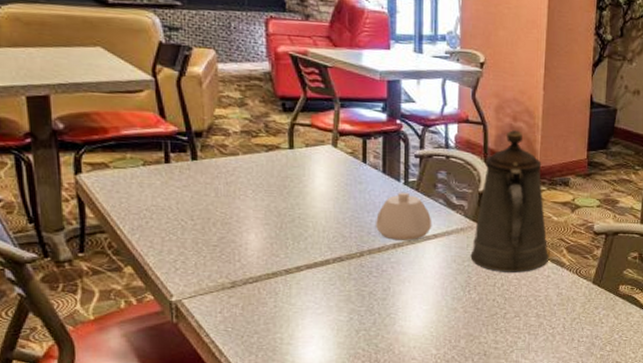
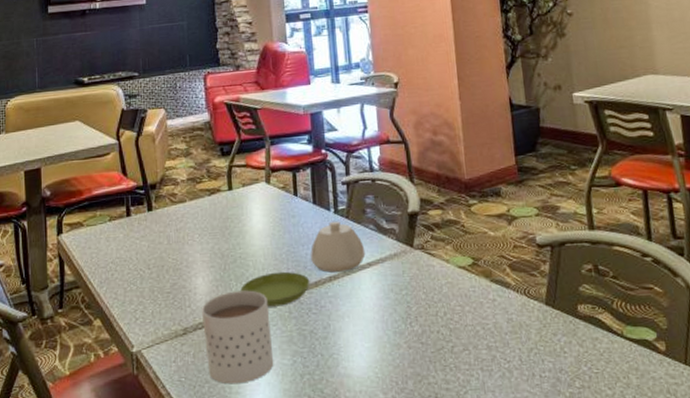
mug: none [252,250,330,336] -> present [201,290,274,385]
saucer: none [298,235,373,268] -> present [240,271,310,307]
coffee pot: present [470,130,550,272] -> none [407,144,492,299]

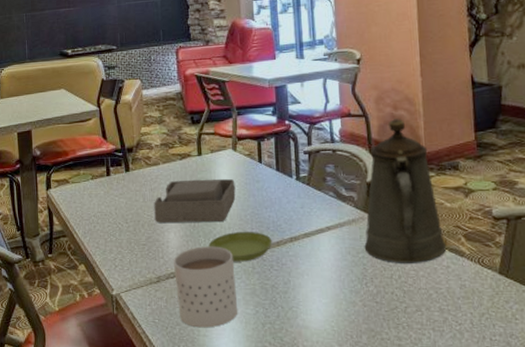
napkin holder: none [180,214,270,267] -> present [154,178,236,223]
sugar bowl: present [311,221,366,273] -> none [273,187,325,234]
coffee pot: none [407,144,492,299] -> present [364,119,447,263]

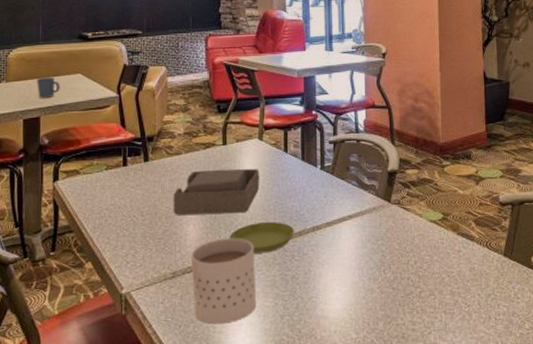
mug: none [27,93,47,113] -> present [37,77,60,98]
coffee pot: present [364,119,447,263] -> none [383,110,459,249]

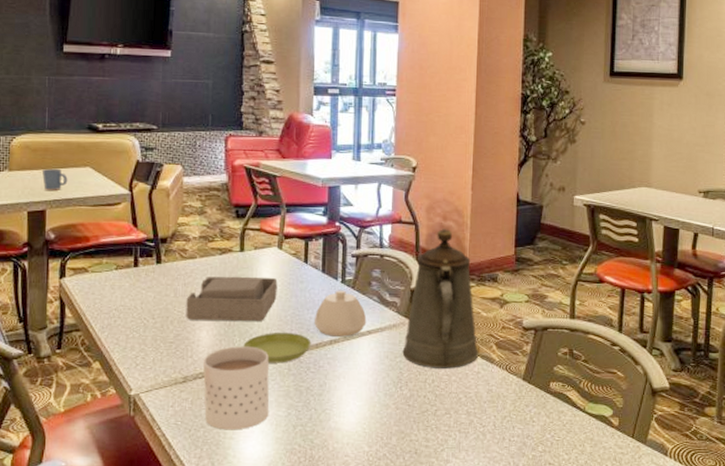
sugar bowl: none [297,176,347,223] -> present [315,290,367,337]
coffee pot: none [383,110,459,249] -> present [402,229,479,369]

